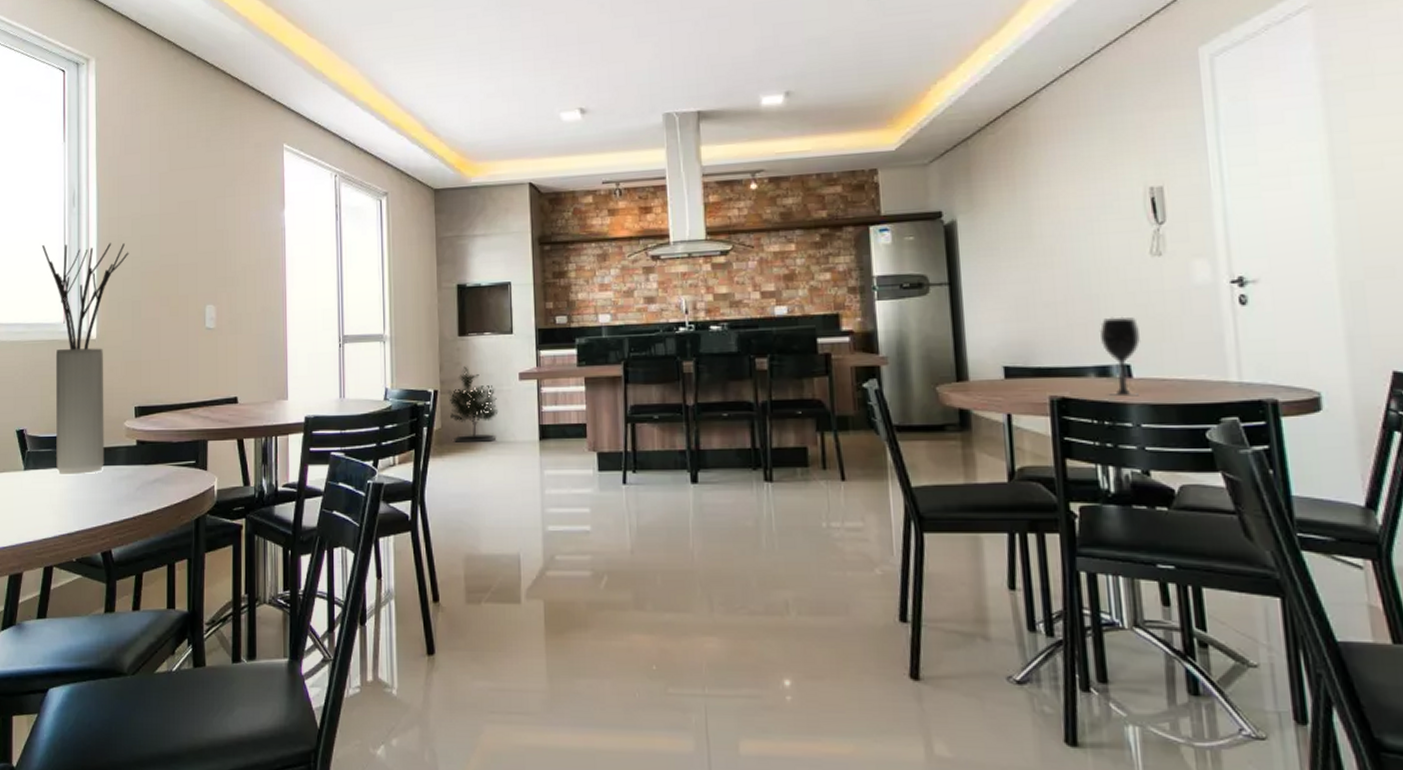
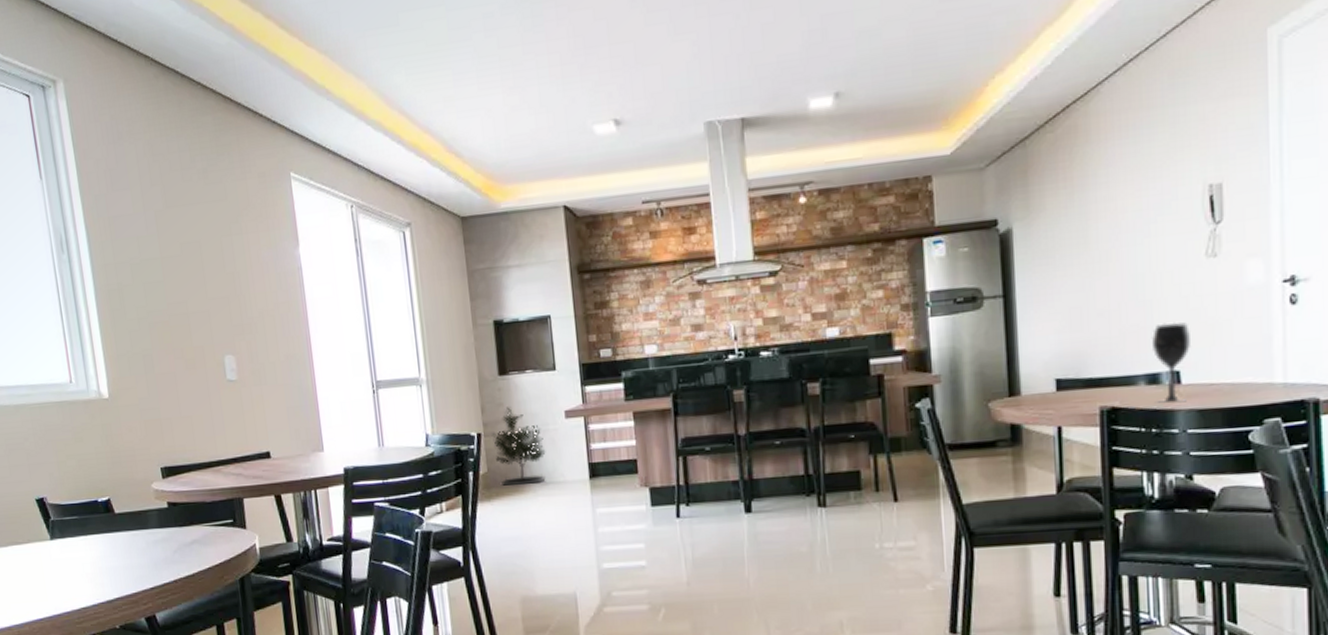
vase: present [41,243,129,475] -> none [32,292,136,543]

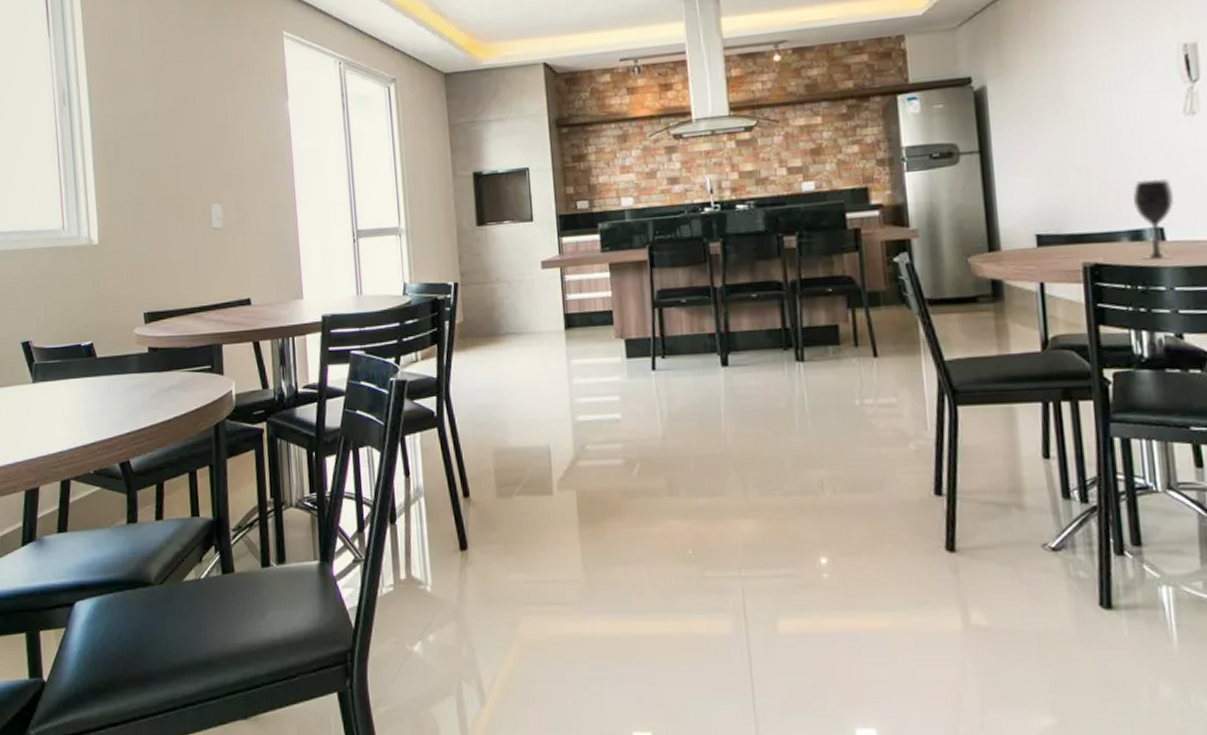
potted tree: present [492,407,545,486] -> none [469,257,521,336]

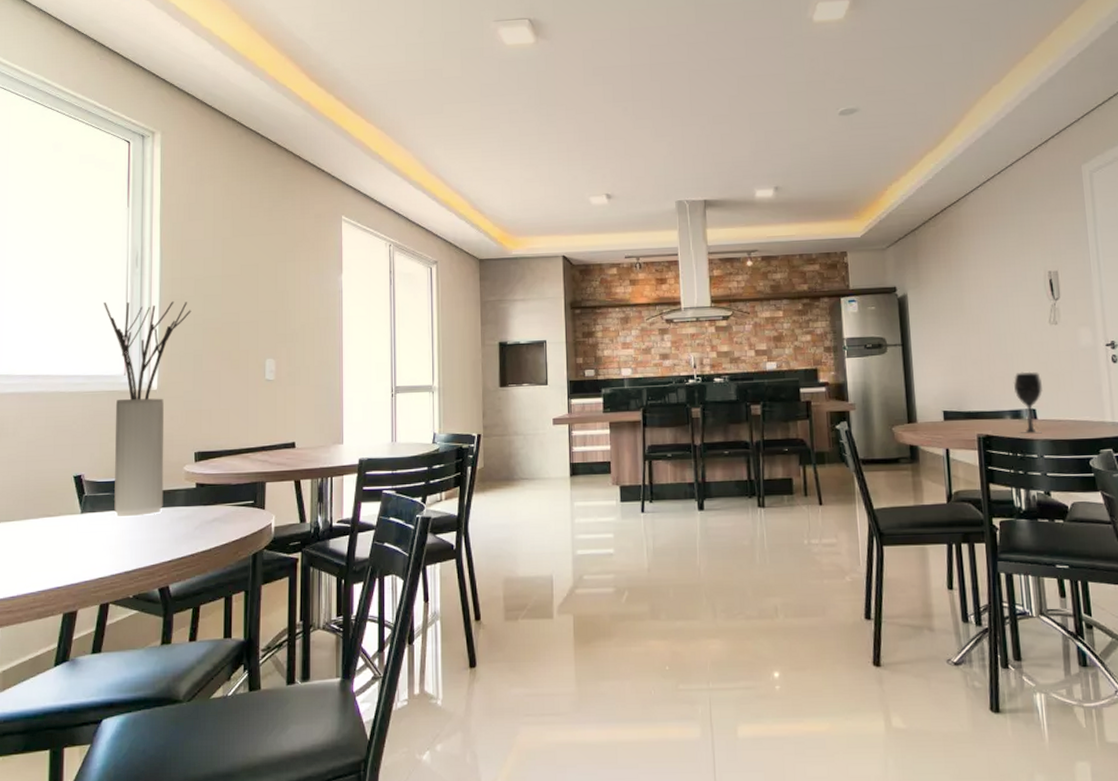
vase: none [33,143,127,387] -> present [103,301,191,517]

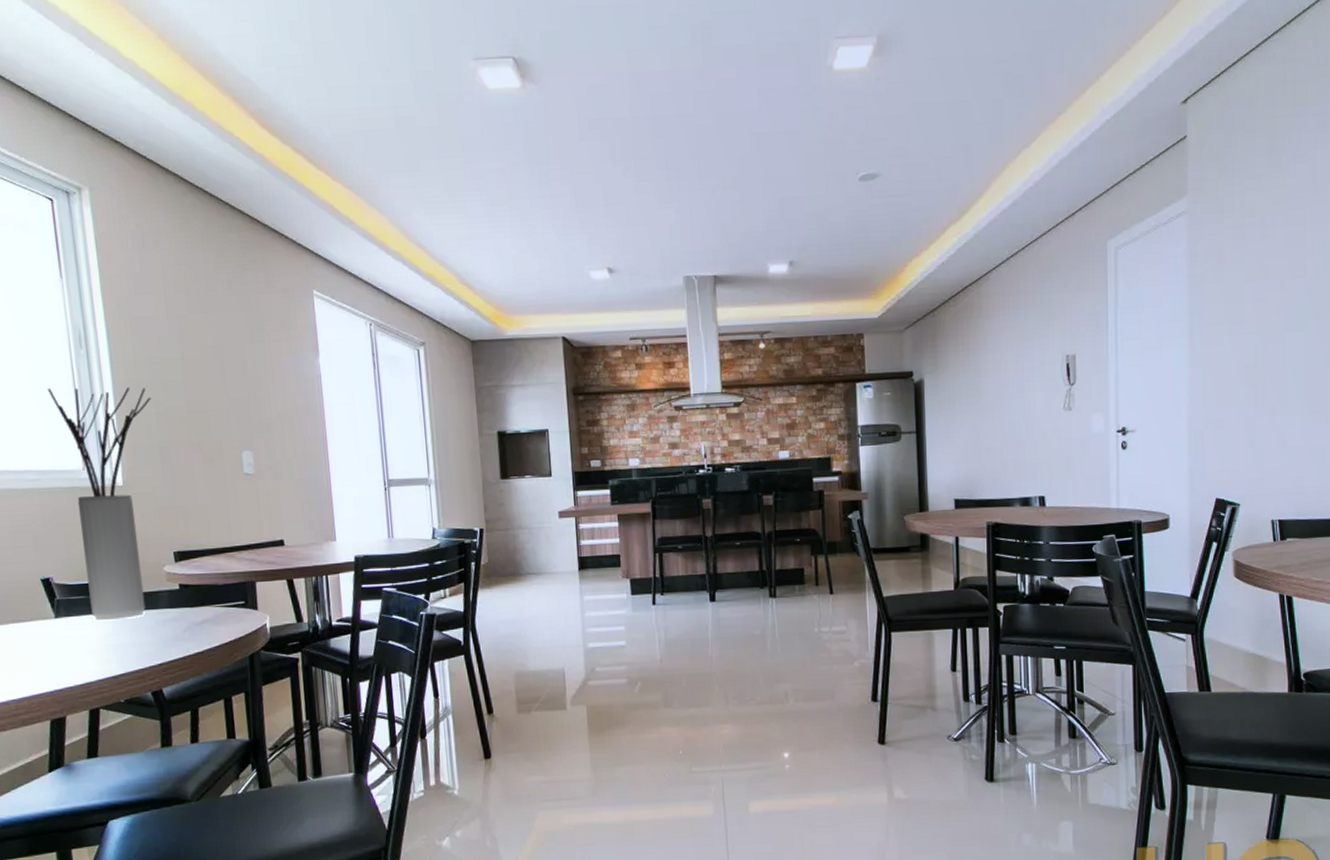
wine glass: present [1013,371,1044,434] -> none [1024,458,1053,522]

